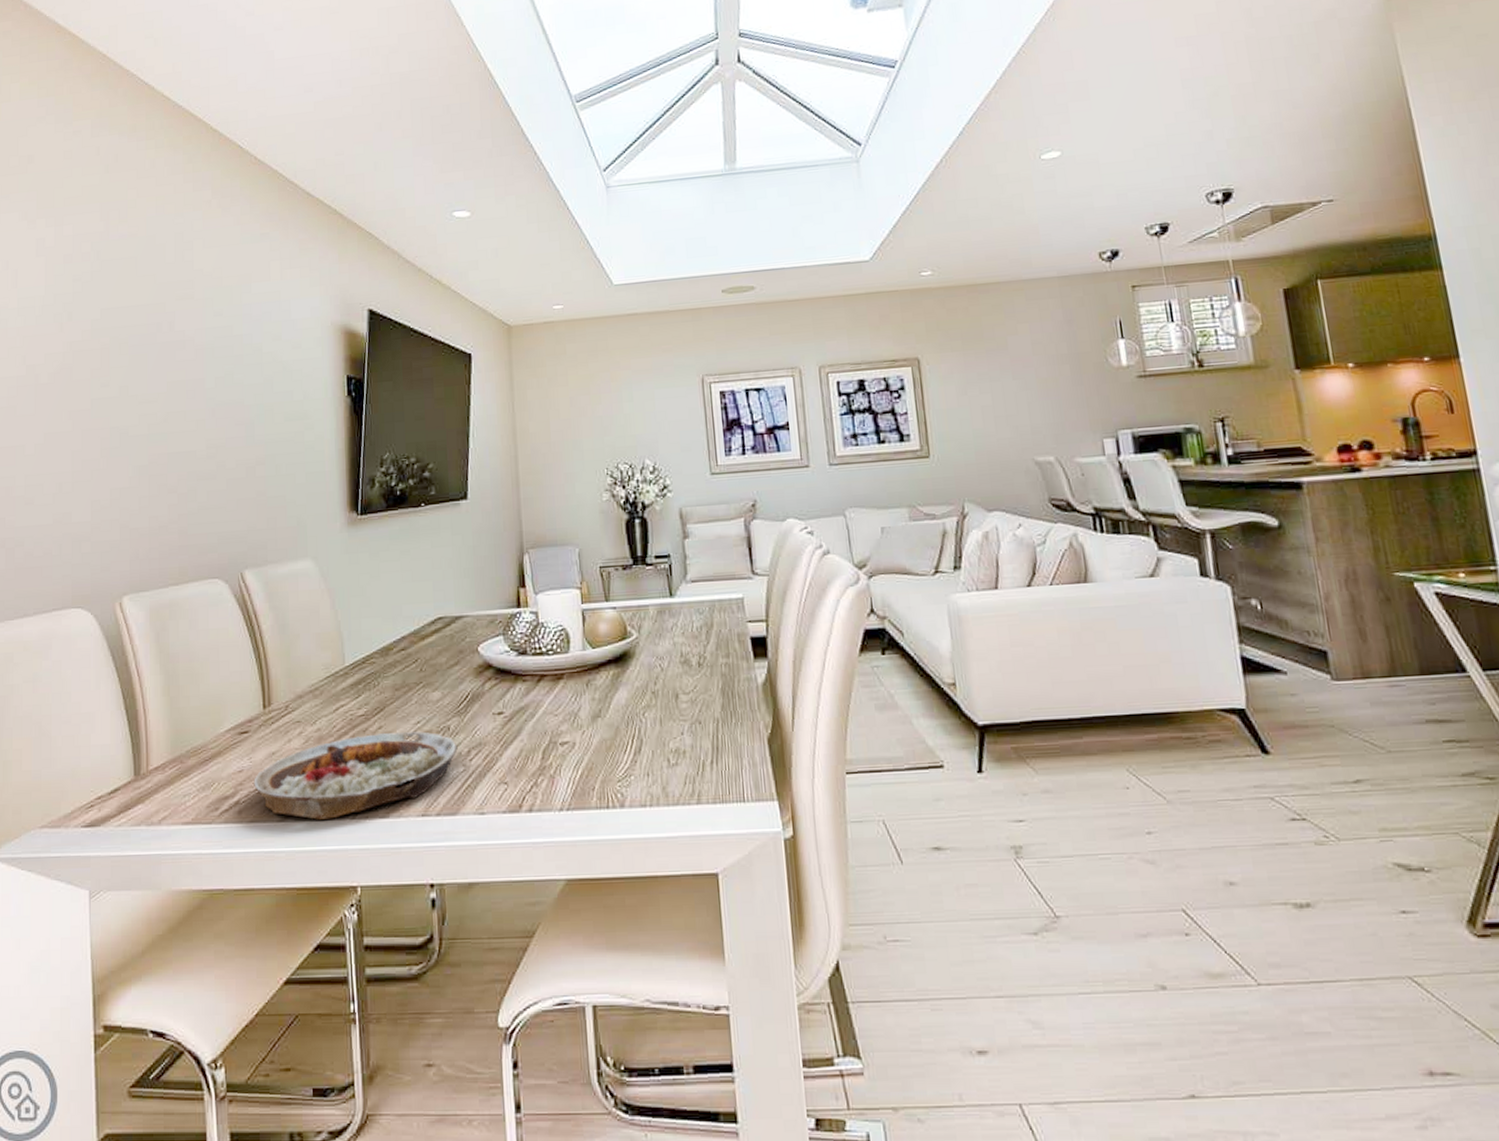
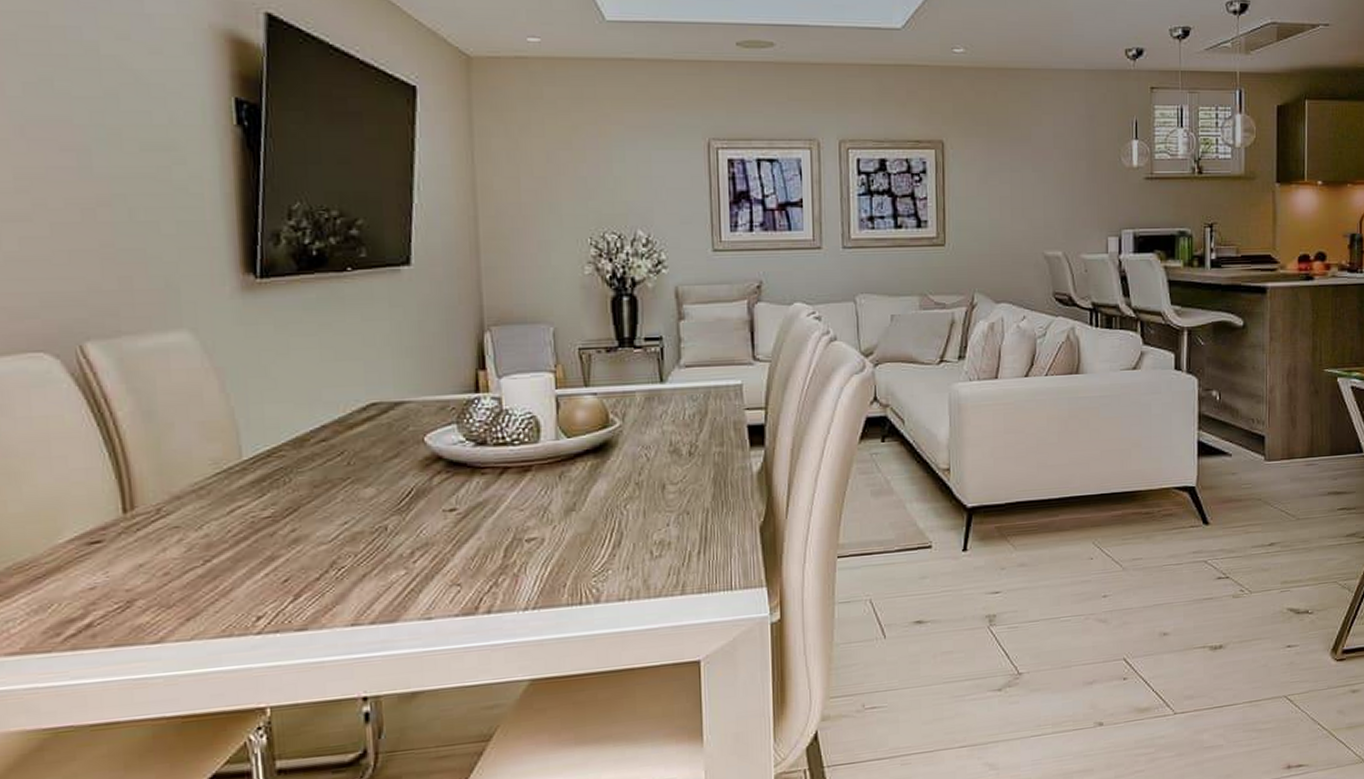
plate: present [254,731,458,820] -> none [113,533,398,638]

